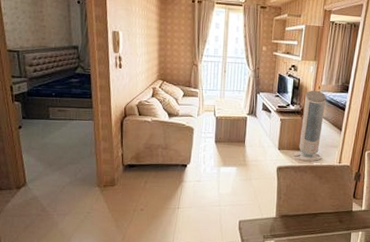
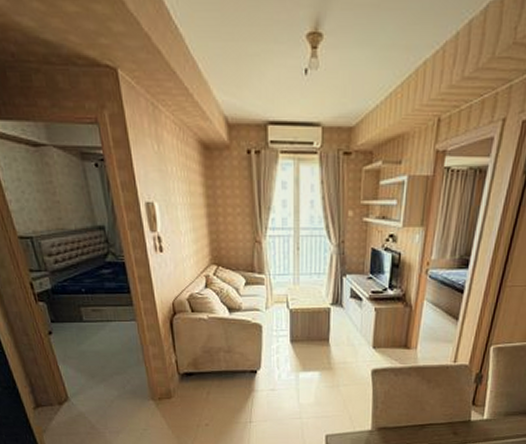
air purifier: present [293,90,327,162] -> none [392,267,438,362]

